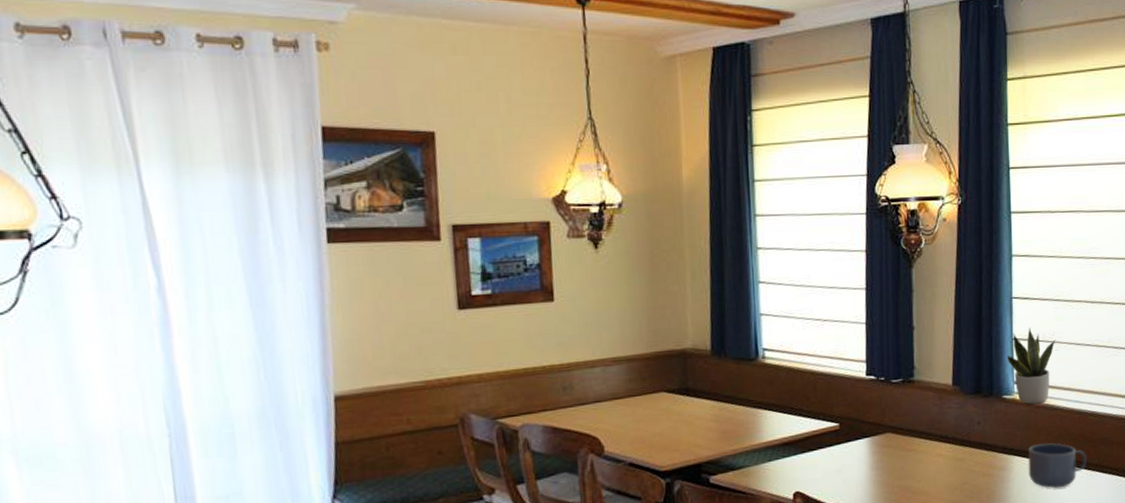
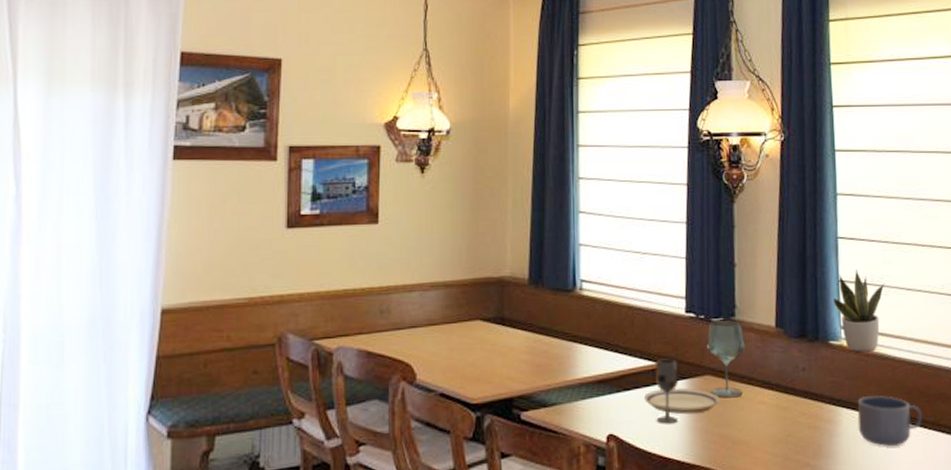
plate: none [828,445,900,470] -> present [644,388,720,415]
wine glass: none [838,419,861,480] -> present [655,358,679,424]
wine glass: none [886,380,924,453] -> present [706,320,746,398]

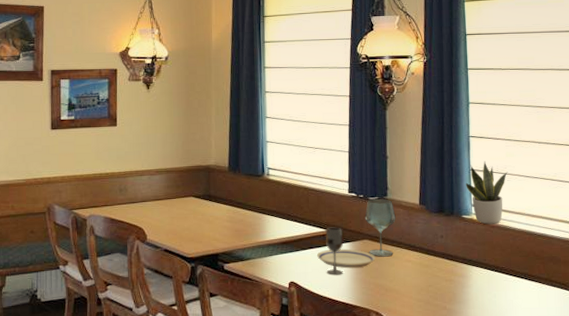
cup: present [857,395,922,446] -> none [484,257,537,296]

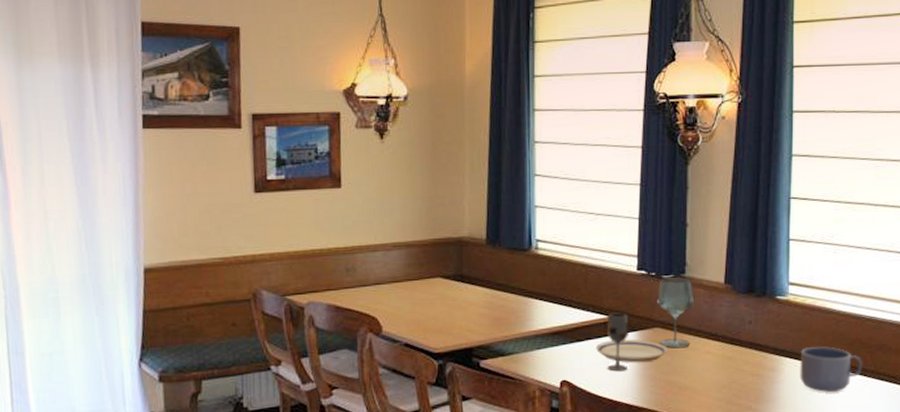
potted plant: present [466,161,508,225] -> none [783,228,835,307]
cup: none [484,257,537,296] -> present [800,346,862,392]

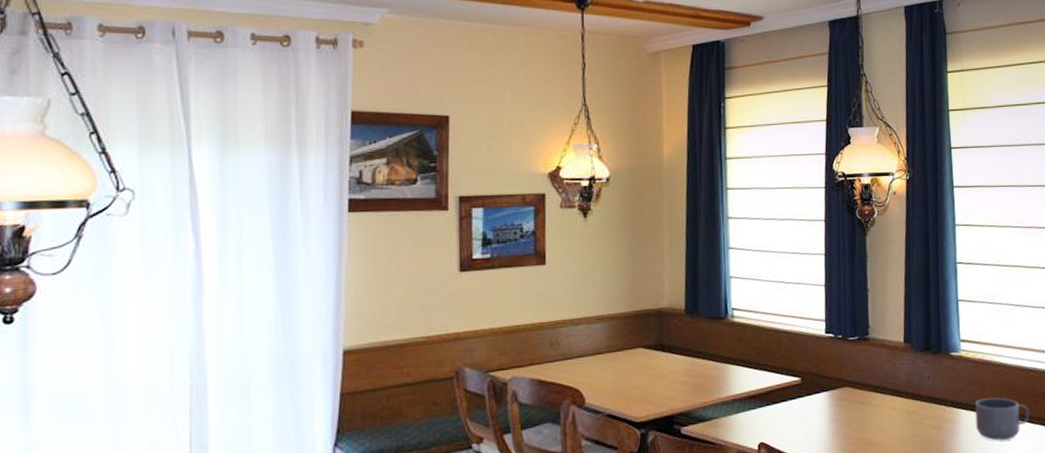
plate: present [596,339,668,363] -> none [791,399,857,422]
wine glass: present [606,312,630,372] -> none [799,374,821,431]
wine glass: present [656,276,695,349] -> none [844,338,879,406]

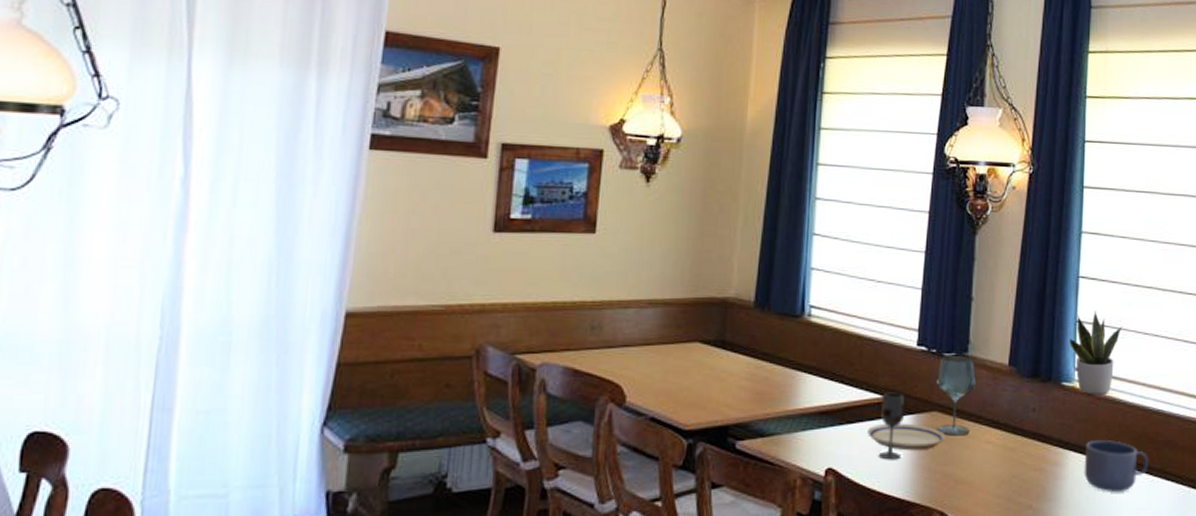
plate: none [791,399,857,422] -> present [868,423,946,451]
wine glass: none [799,374,821,431] -> present [878,392,905,460]
wine glass: none [844,338,879,406] -> present [936,355,977,436]
potted plant: none [954,290,997,362] -> present [1070,310,1123,395]

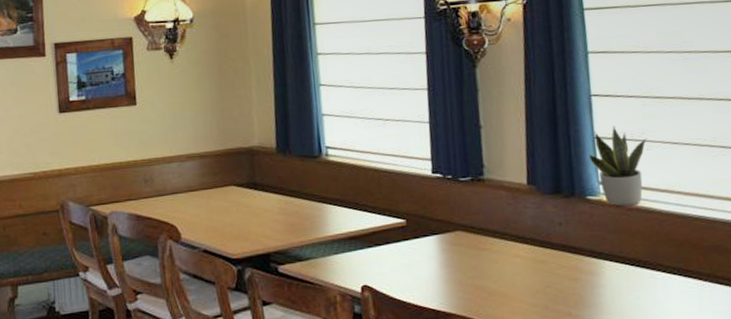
plate: present [868,423,946,451] -> none [396,243,473,267]
wine glass: present [878,392,905,460] -> none [405,216,431,276]
wine glass: present [936,355,977,436] -> none [455,179,497,252]
cup: present [1084,439,1148,491] -> none [620,247,696,297]

